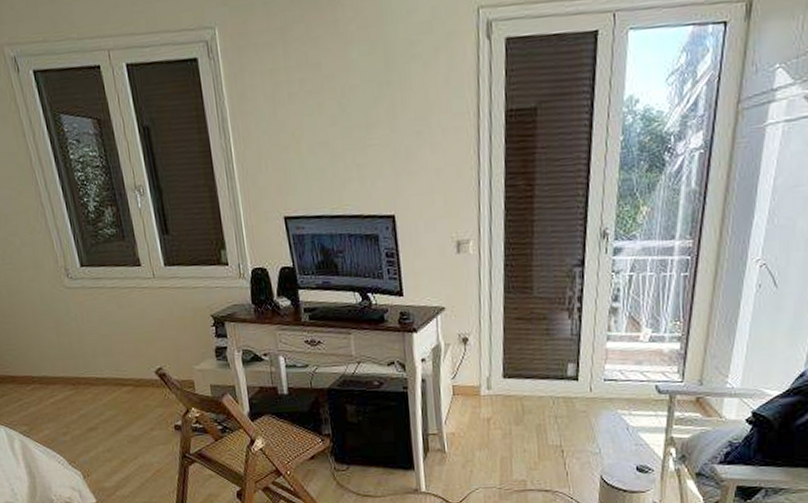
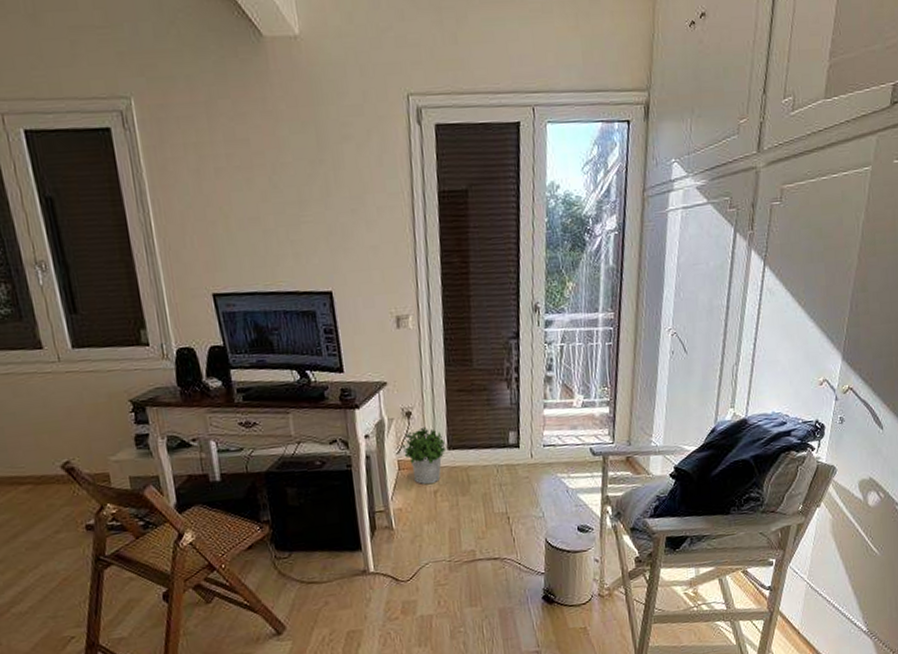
potted plant: none [457,353,502,412] -> present [401,426,447,485]

